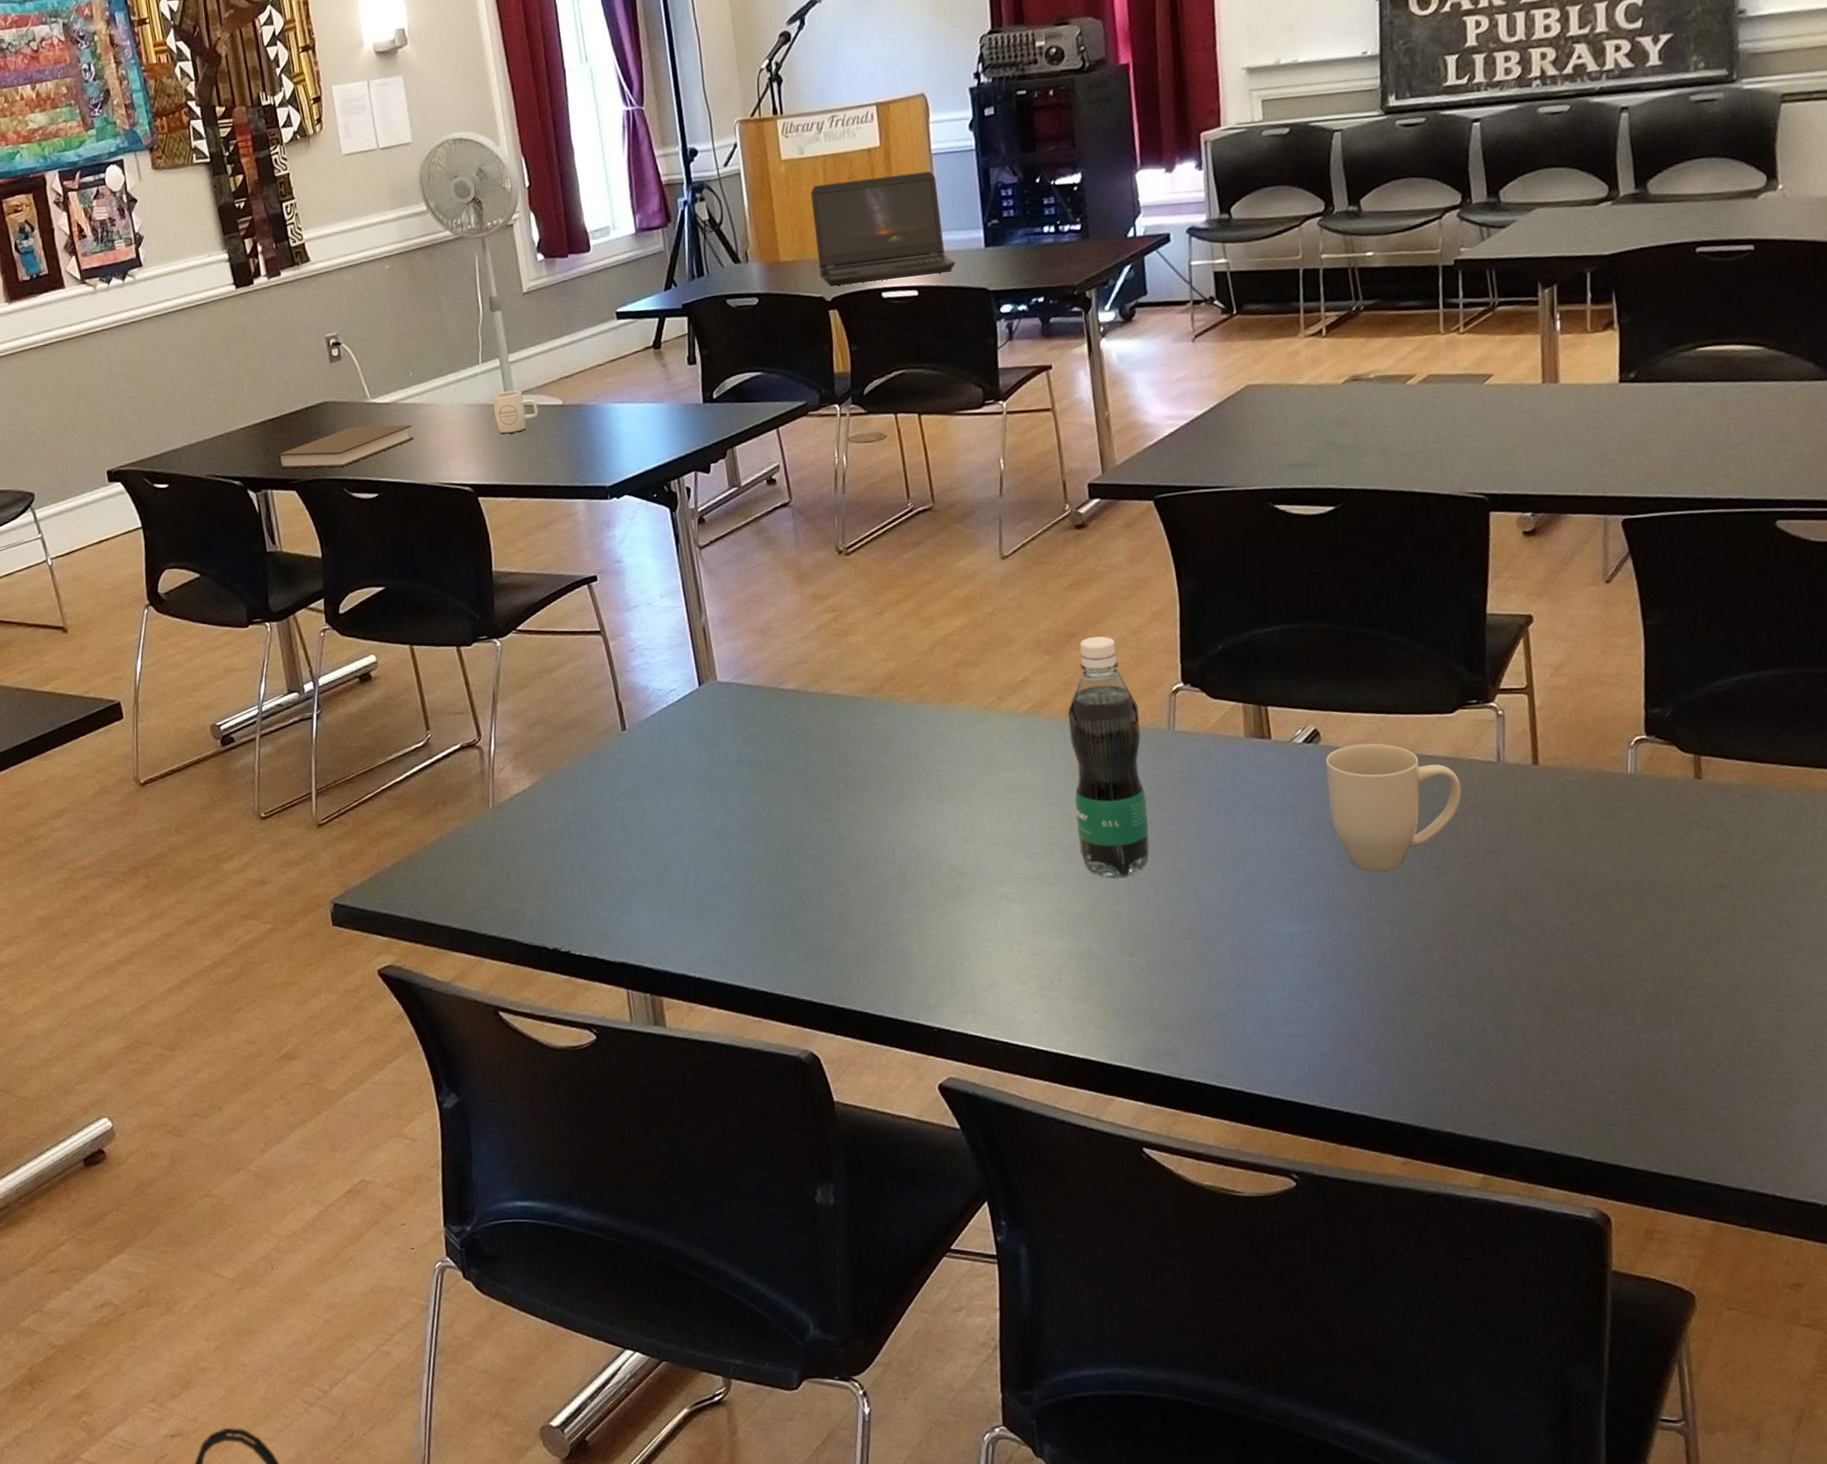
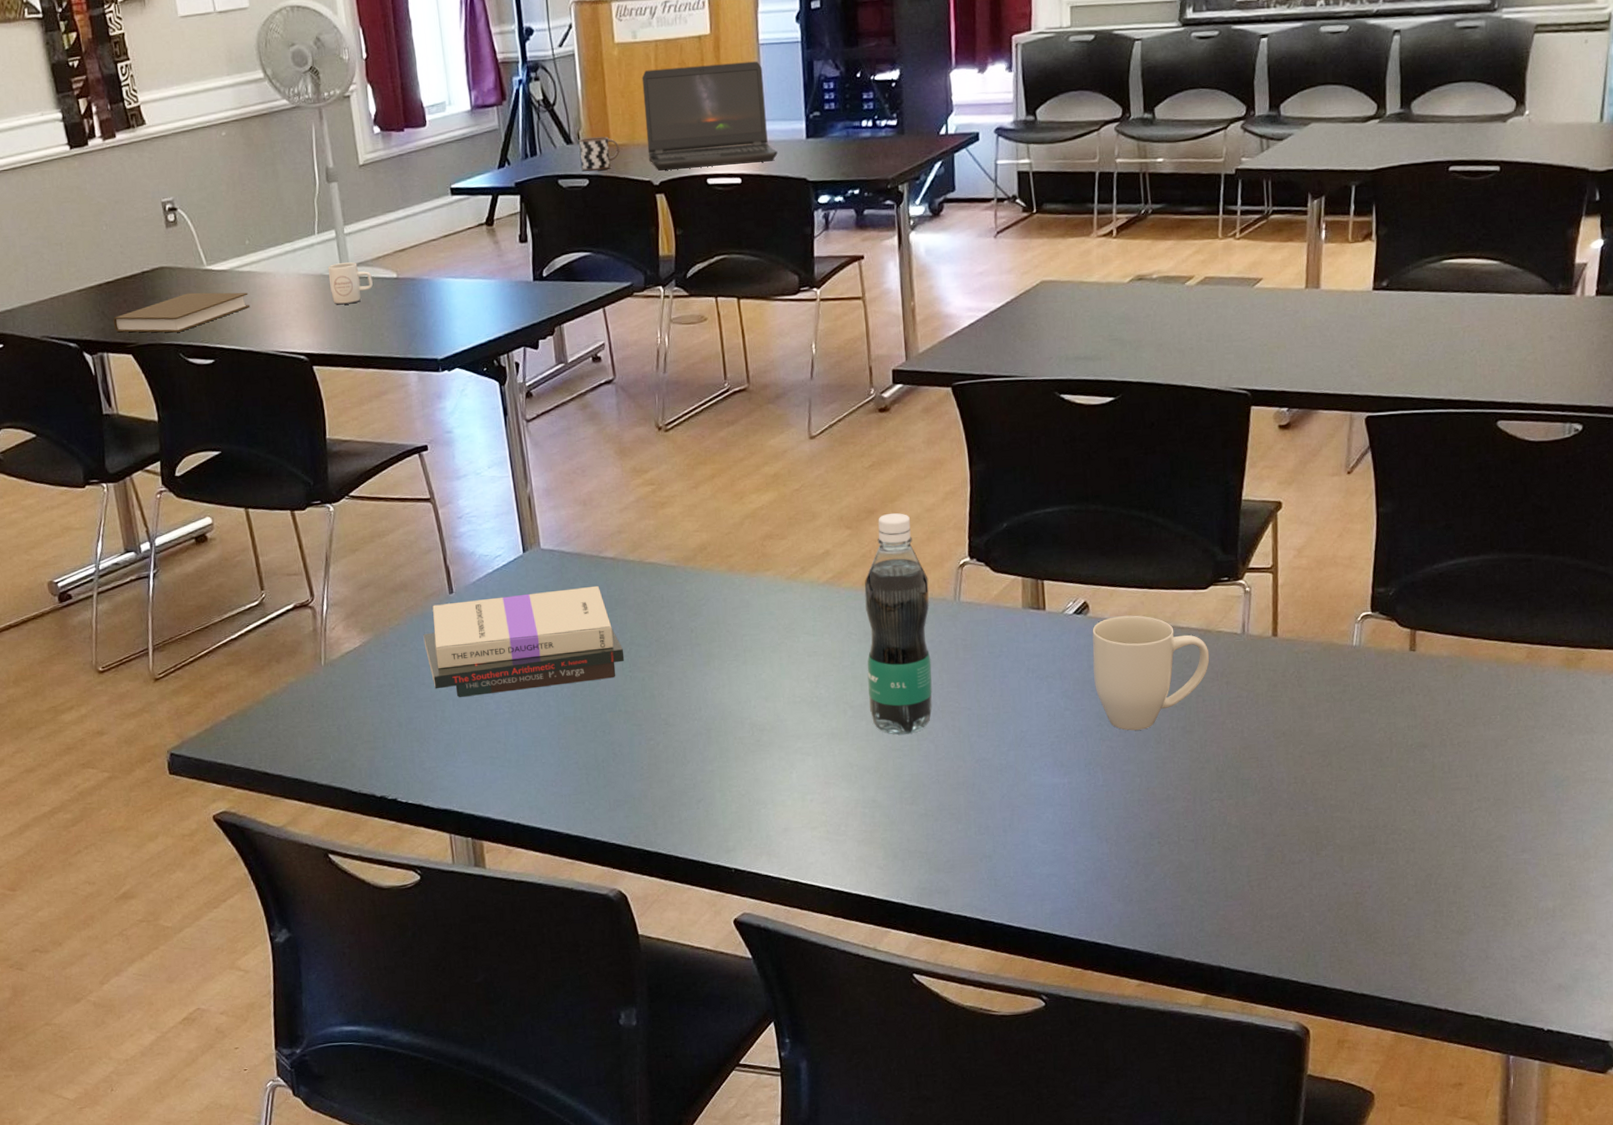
books: none [595,719,810,841] -> present [423,585,625,697]
cup: none [746,254,790,290] -> present [578,136,620,171]

